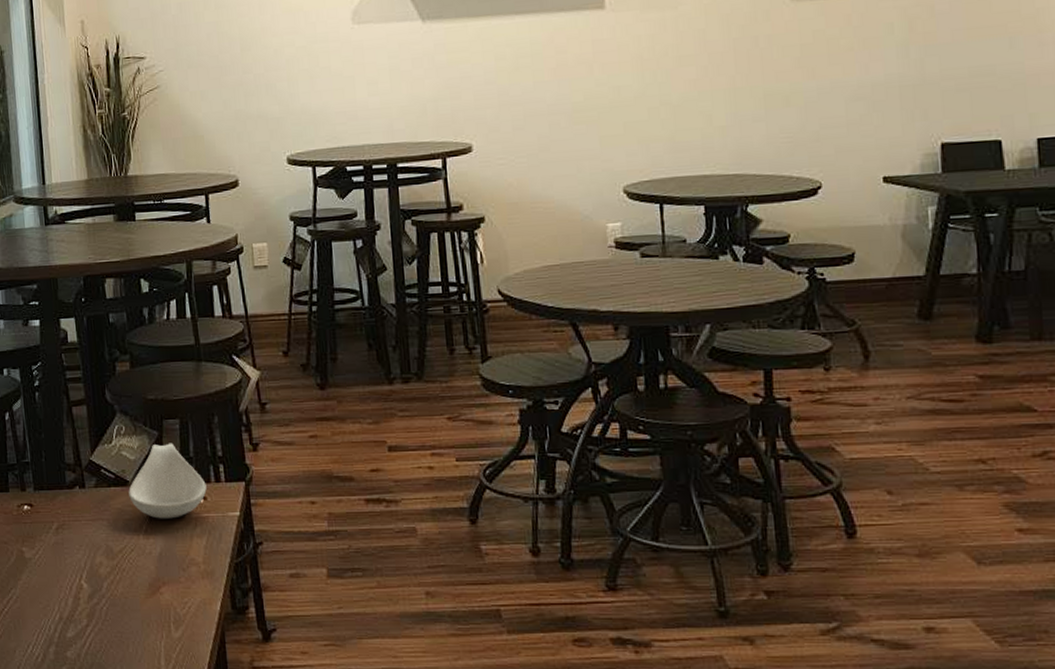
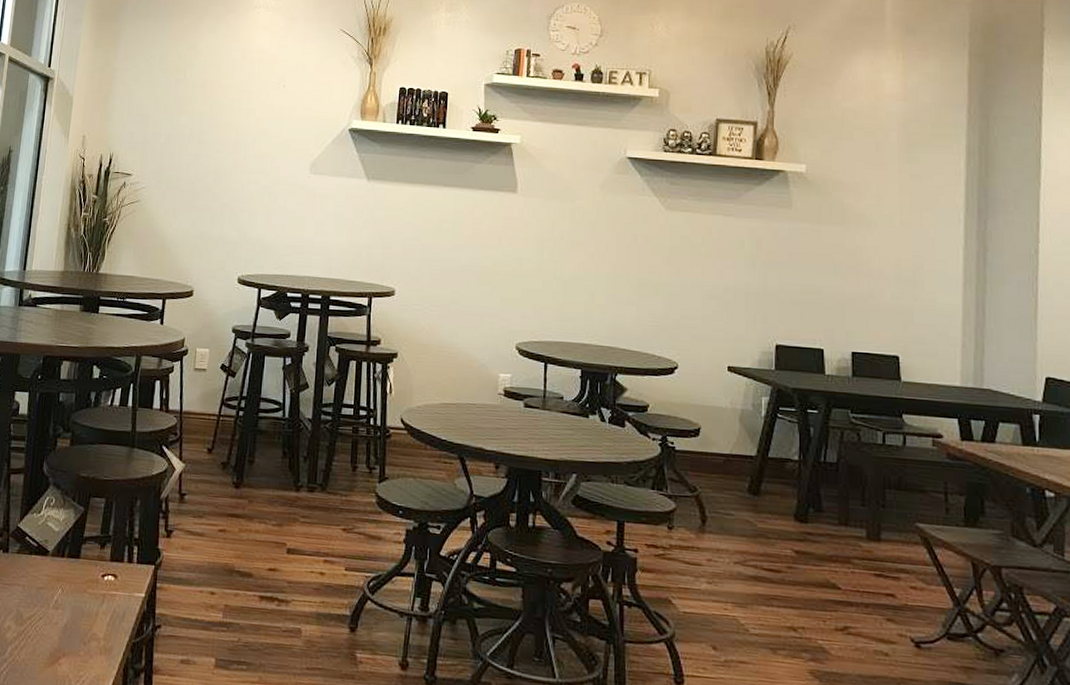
spoon rest: present [128,443,207,519] -> none [47,519,119,593]

